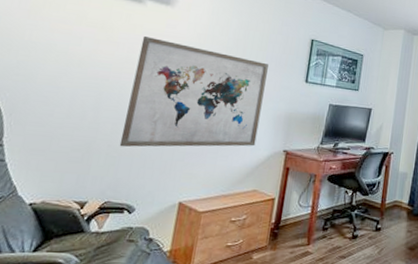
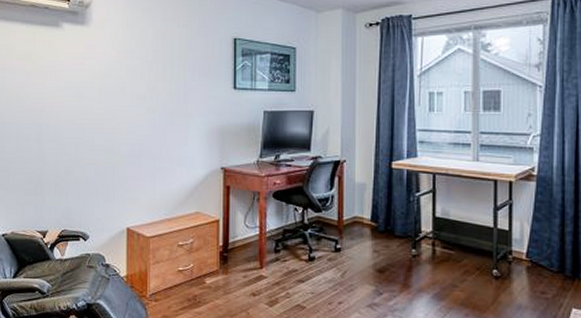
wall art: present [119,36,269,147] -> none [64,62,192,177]

